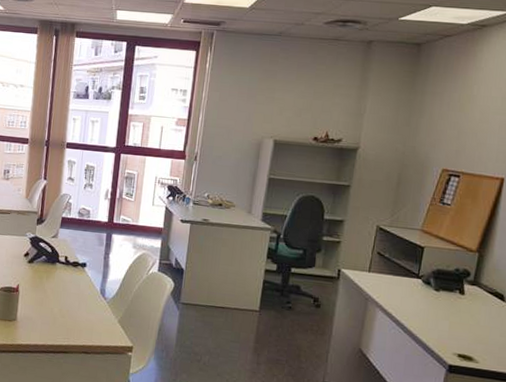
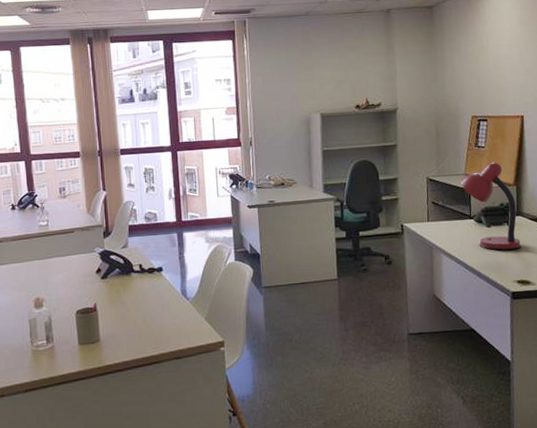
desk lamp: none [414,222,475,321] -> present [460,162,522,251]

